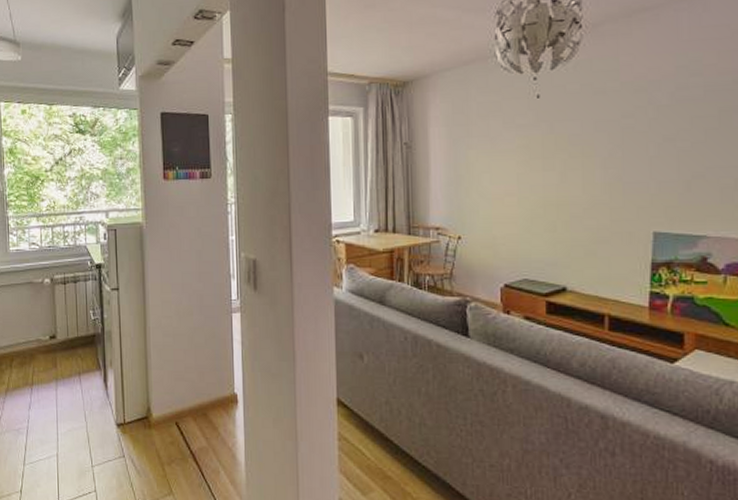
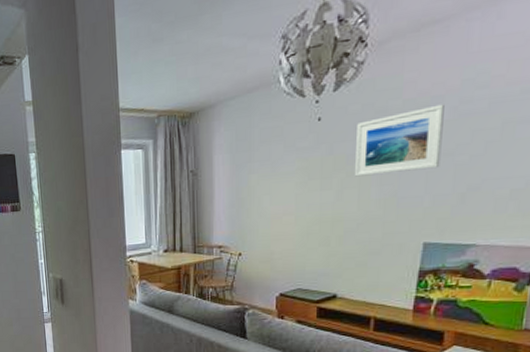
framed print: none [576,89,663,158] -> present [354,104,445,177]

